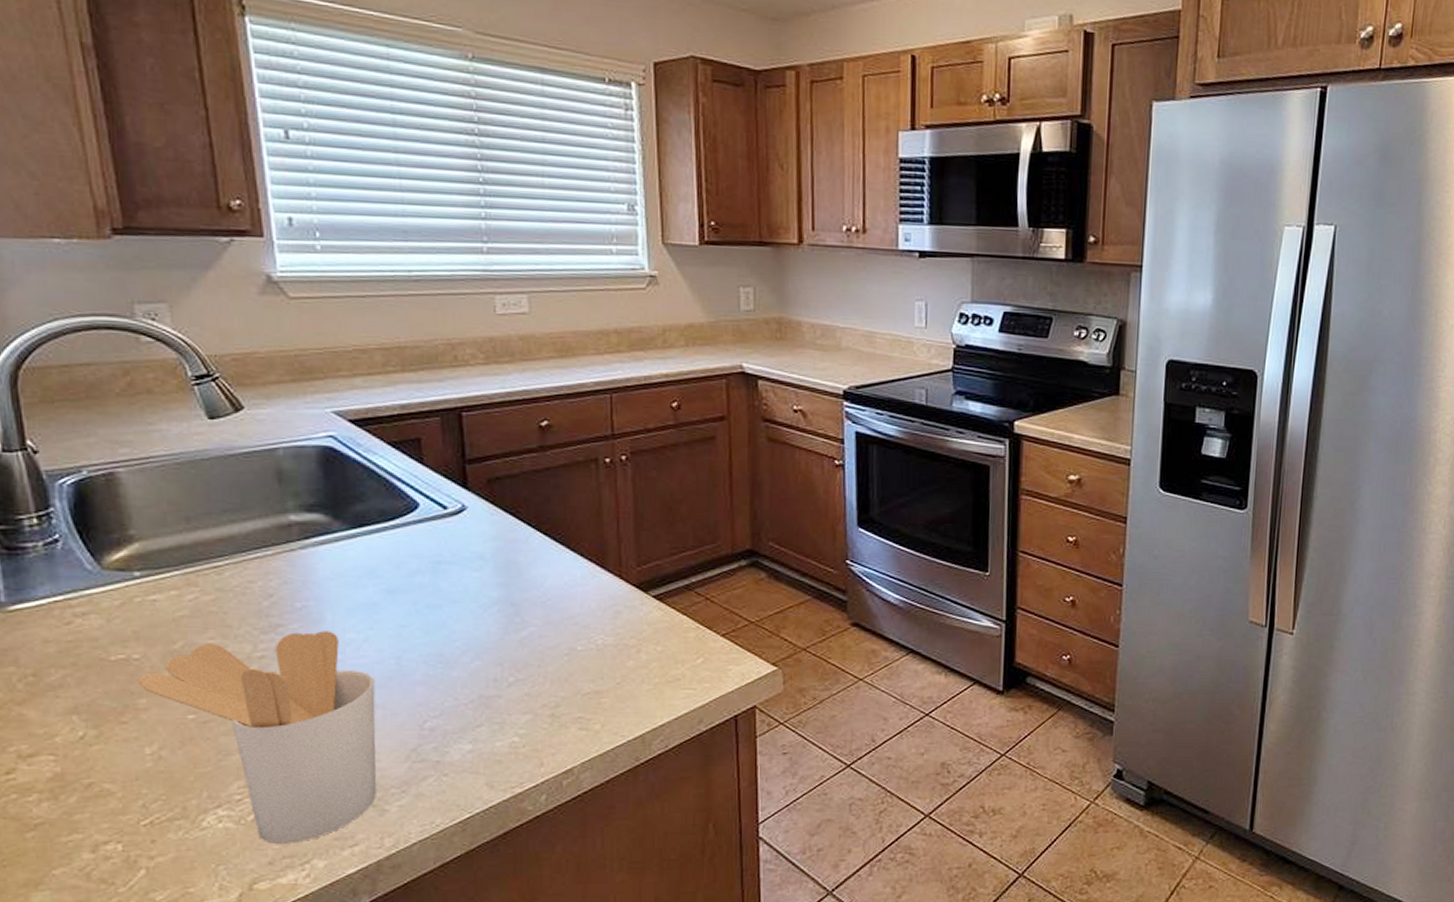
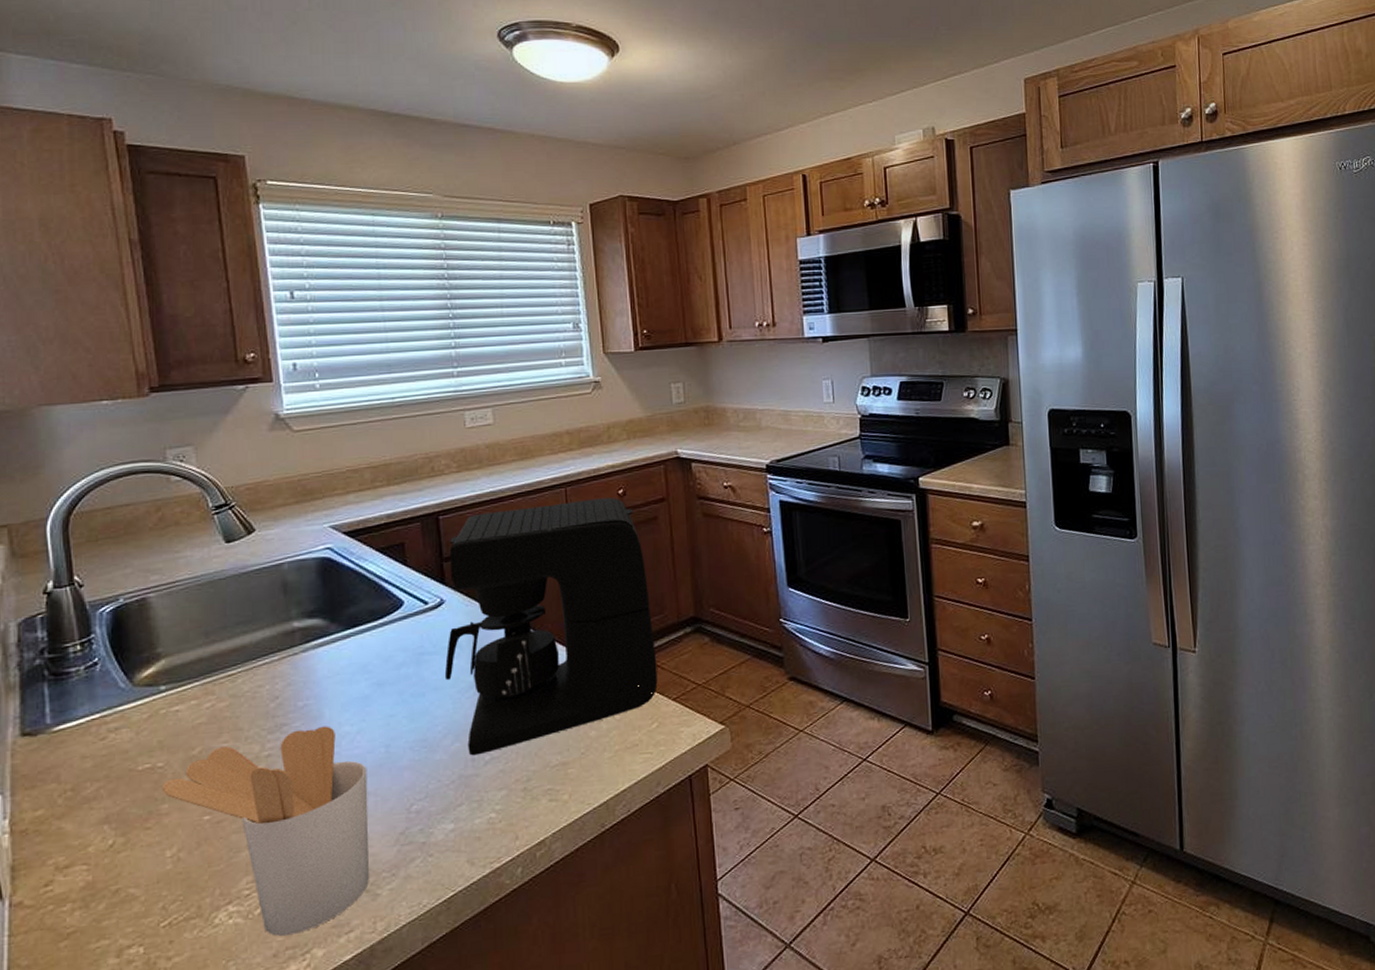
coffee maker: none [464,409,706,676] -> present [444,497,658,756]

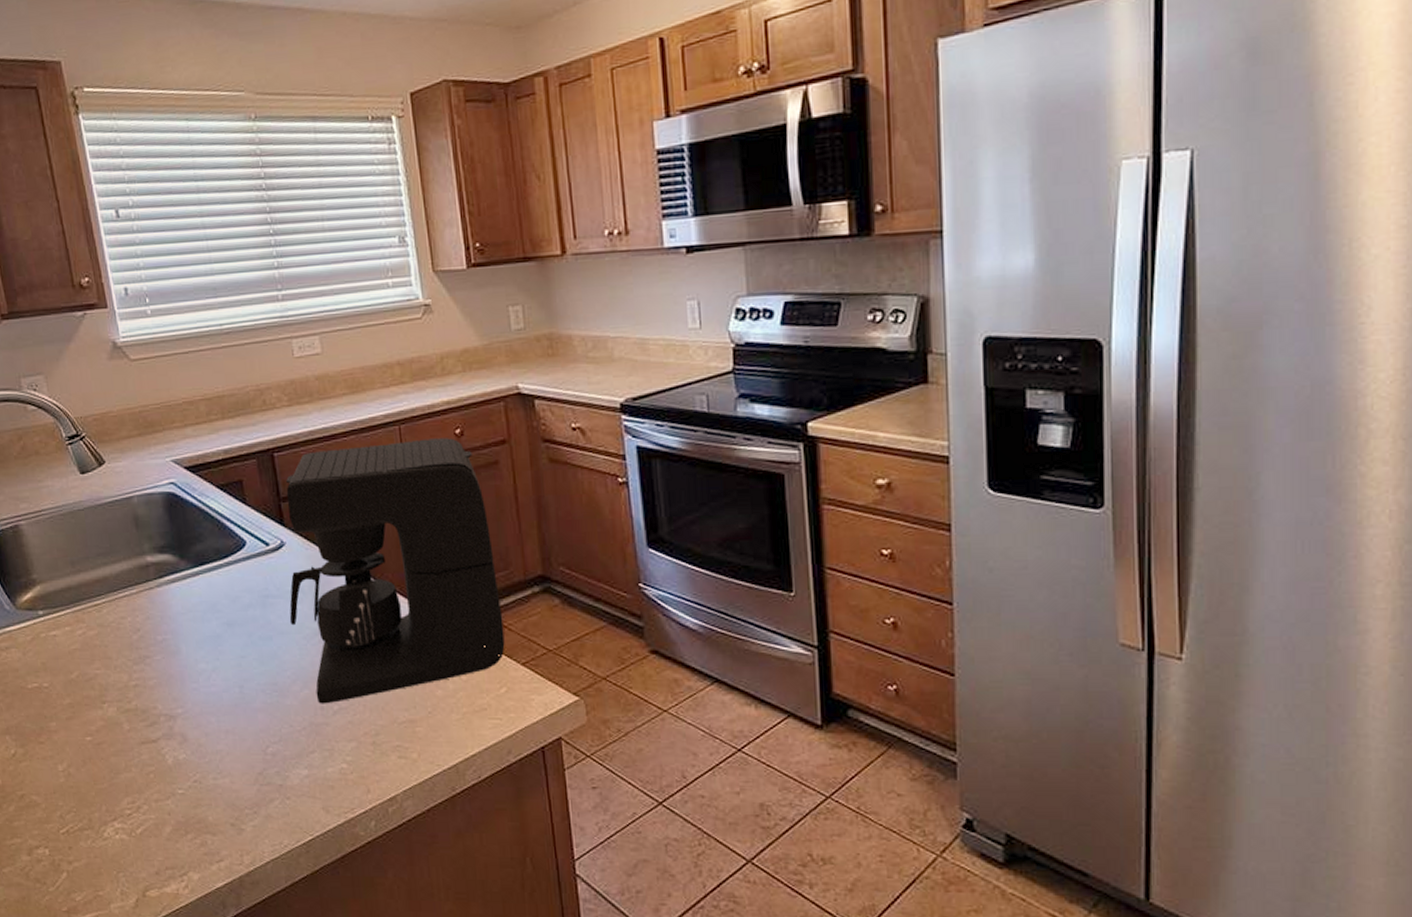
utensil holder: present [161,726,370,936] -> none [49,662,234,856]

